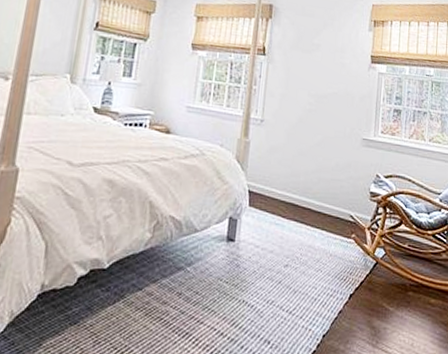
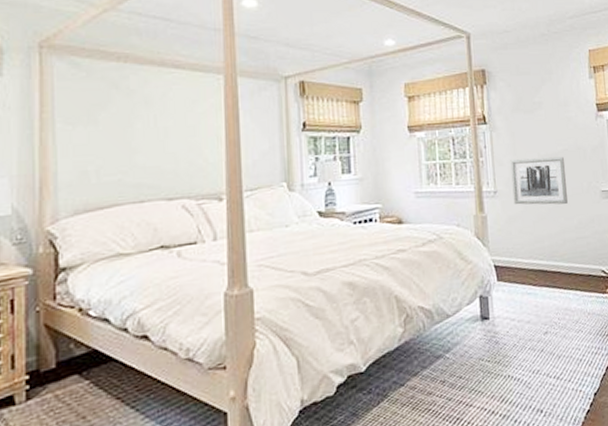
wall art: none [277,93,333,144] -> present [510,156,568,205]

